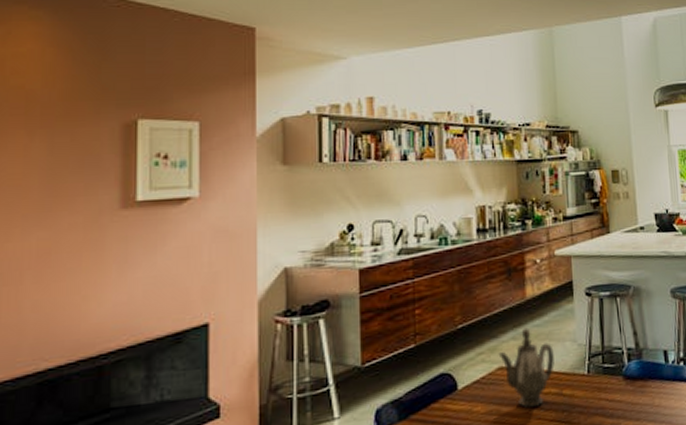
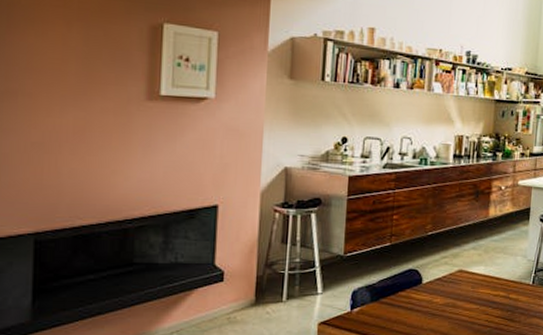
teapot: present [498,327,554,409] -> none [459,241,507,305]

